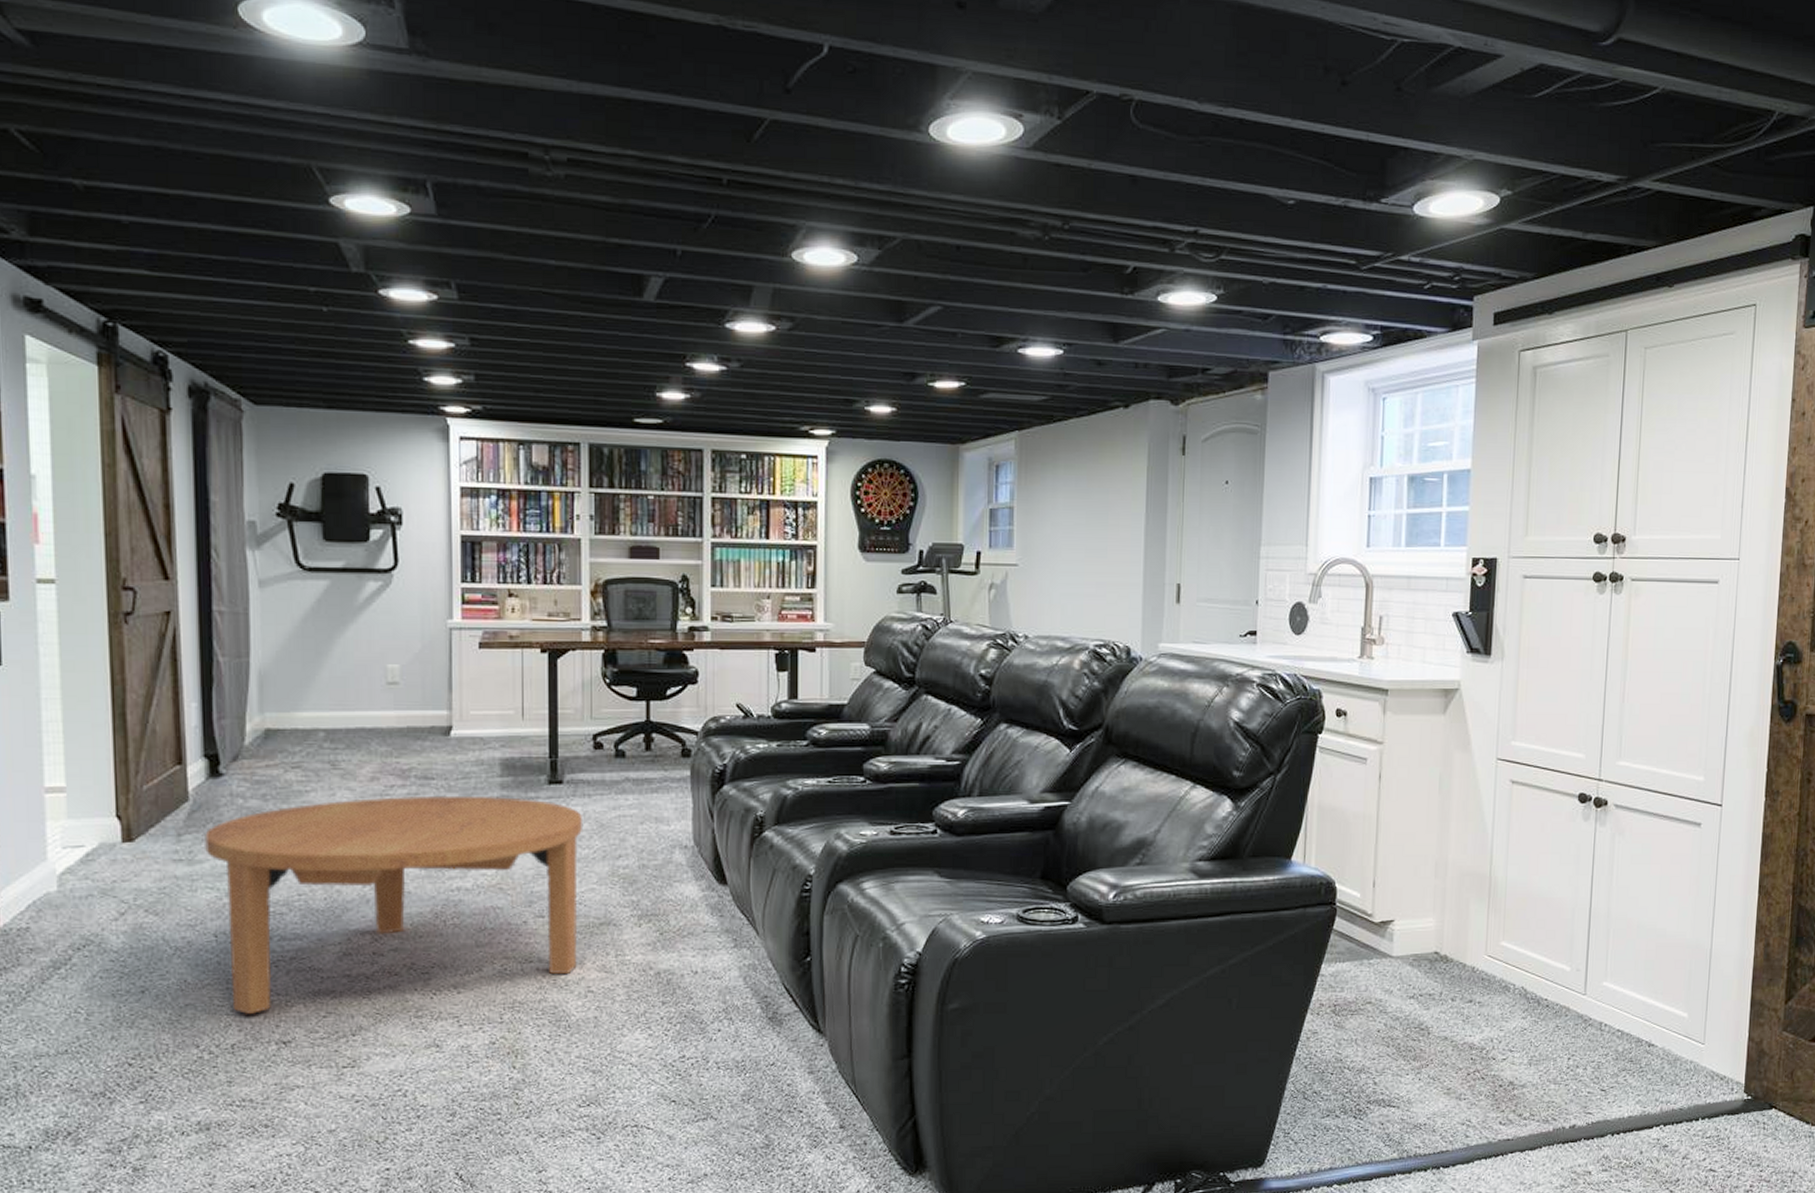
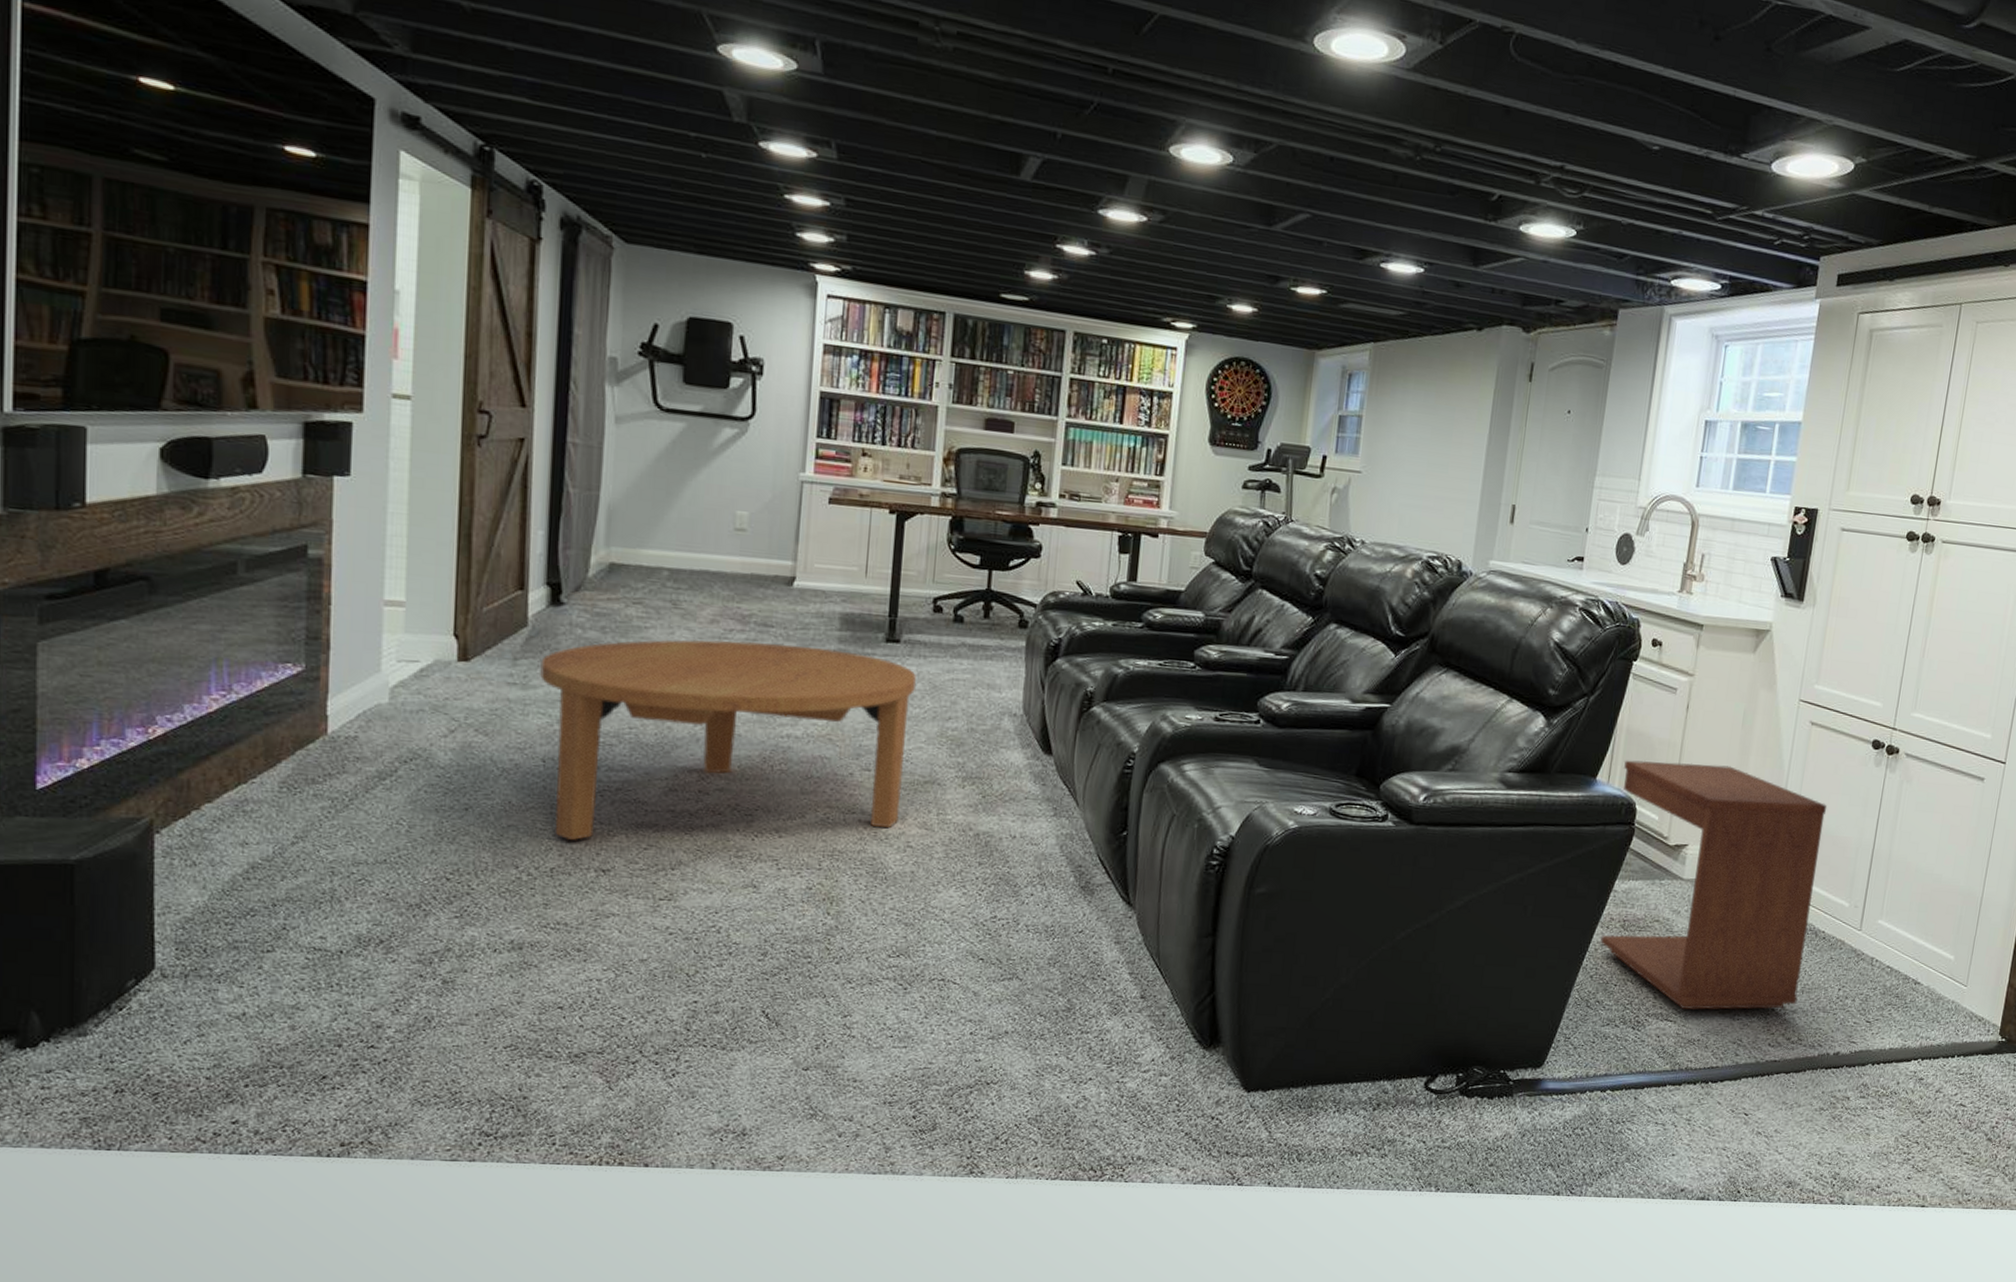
side table: none [1312,834,1537,1094] -> present [1601,760,1827,1010]

